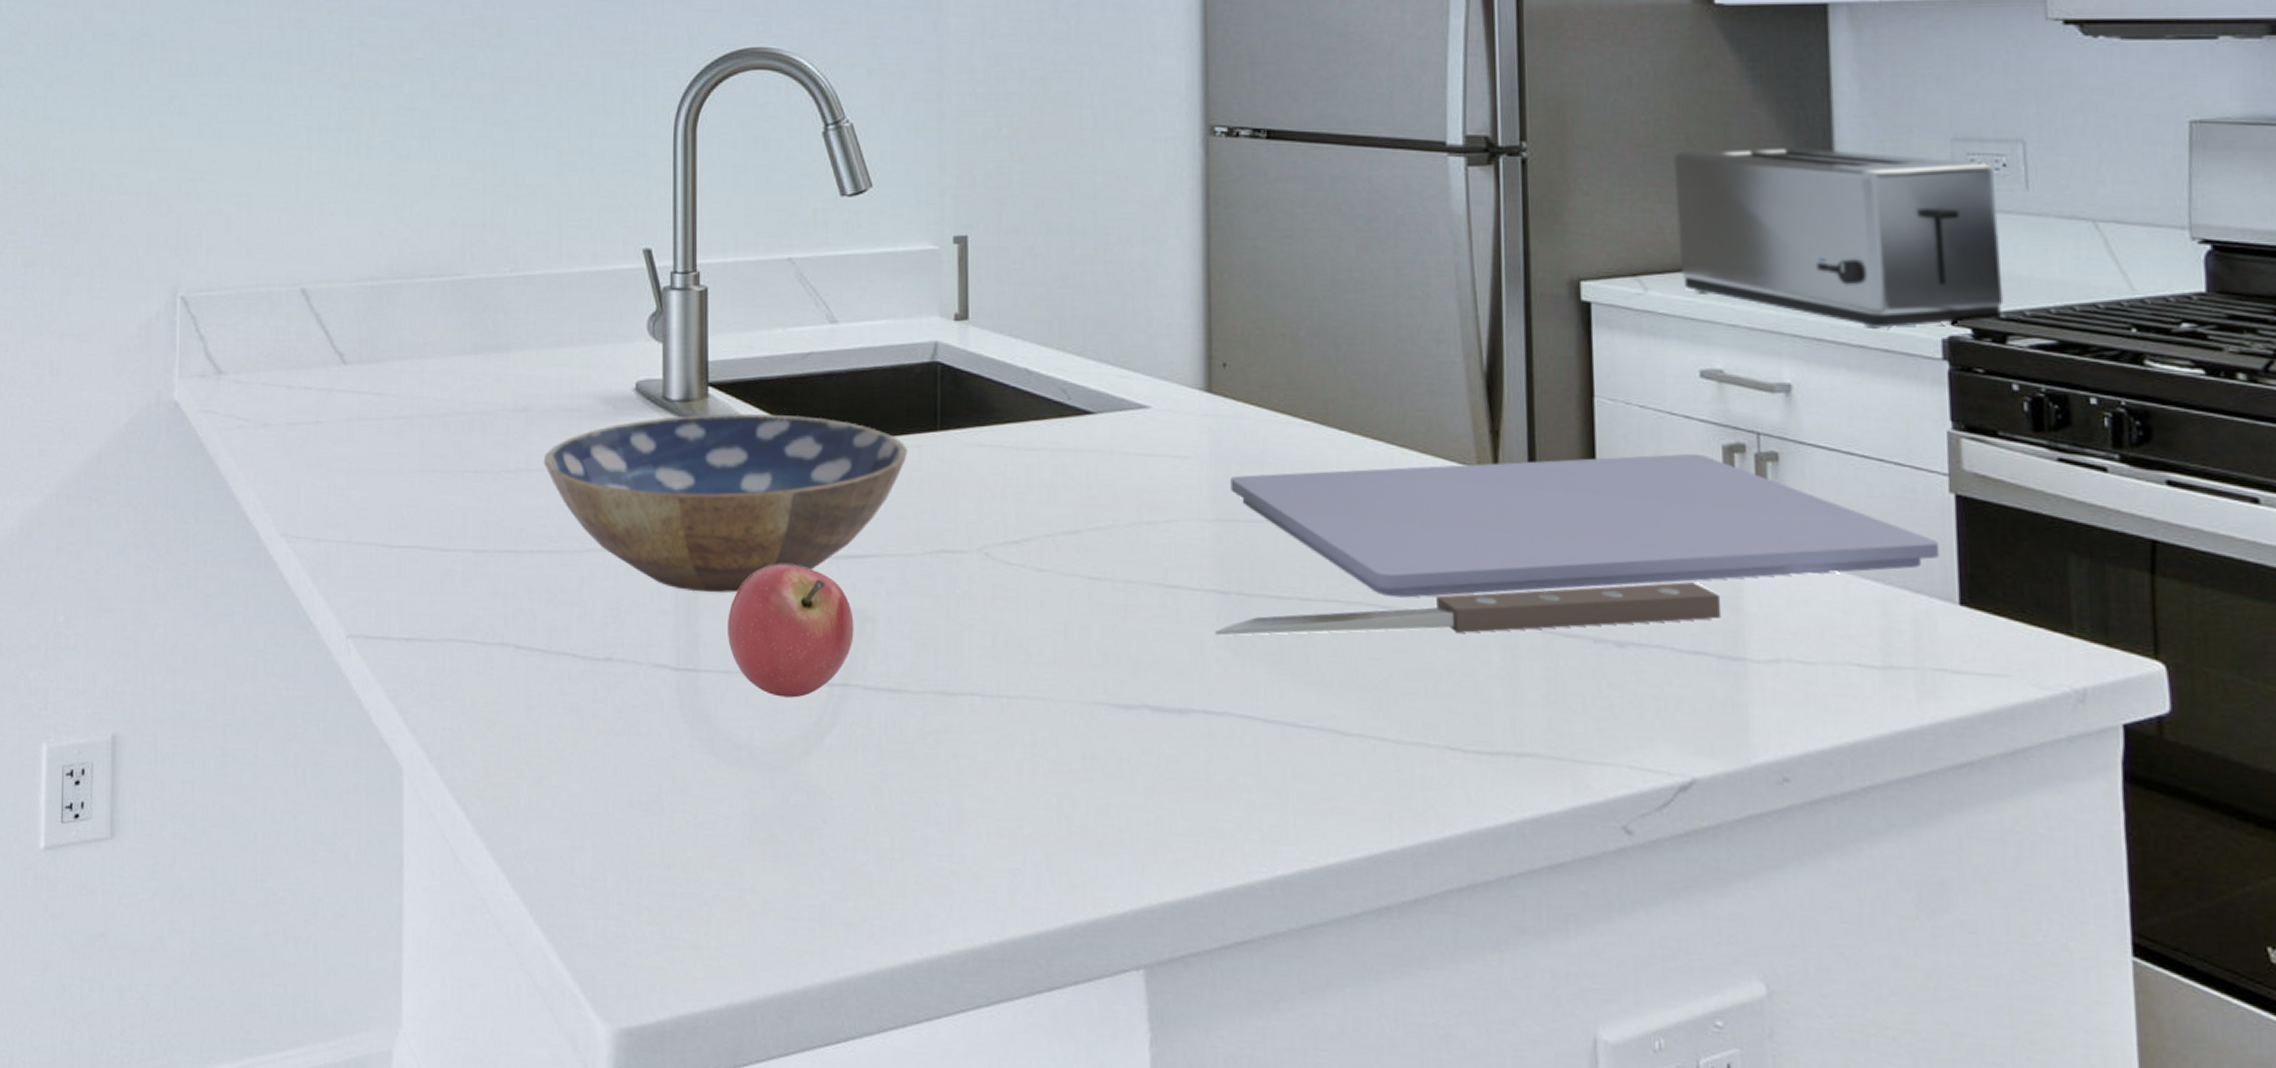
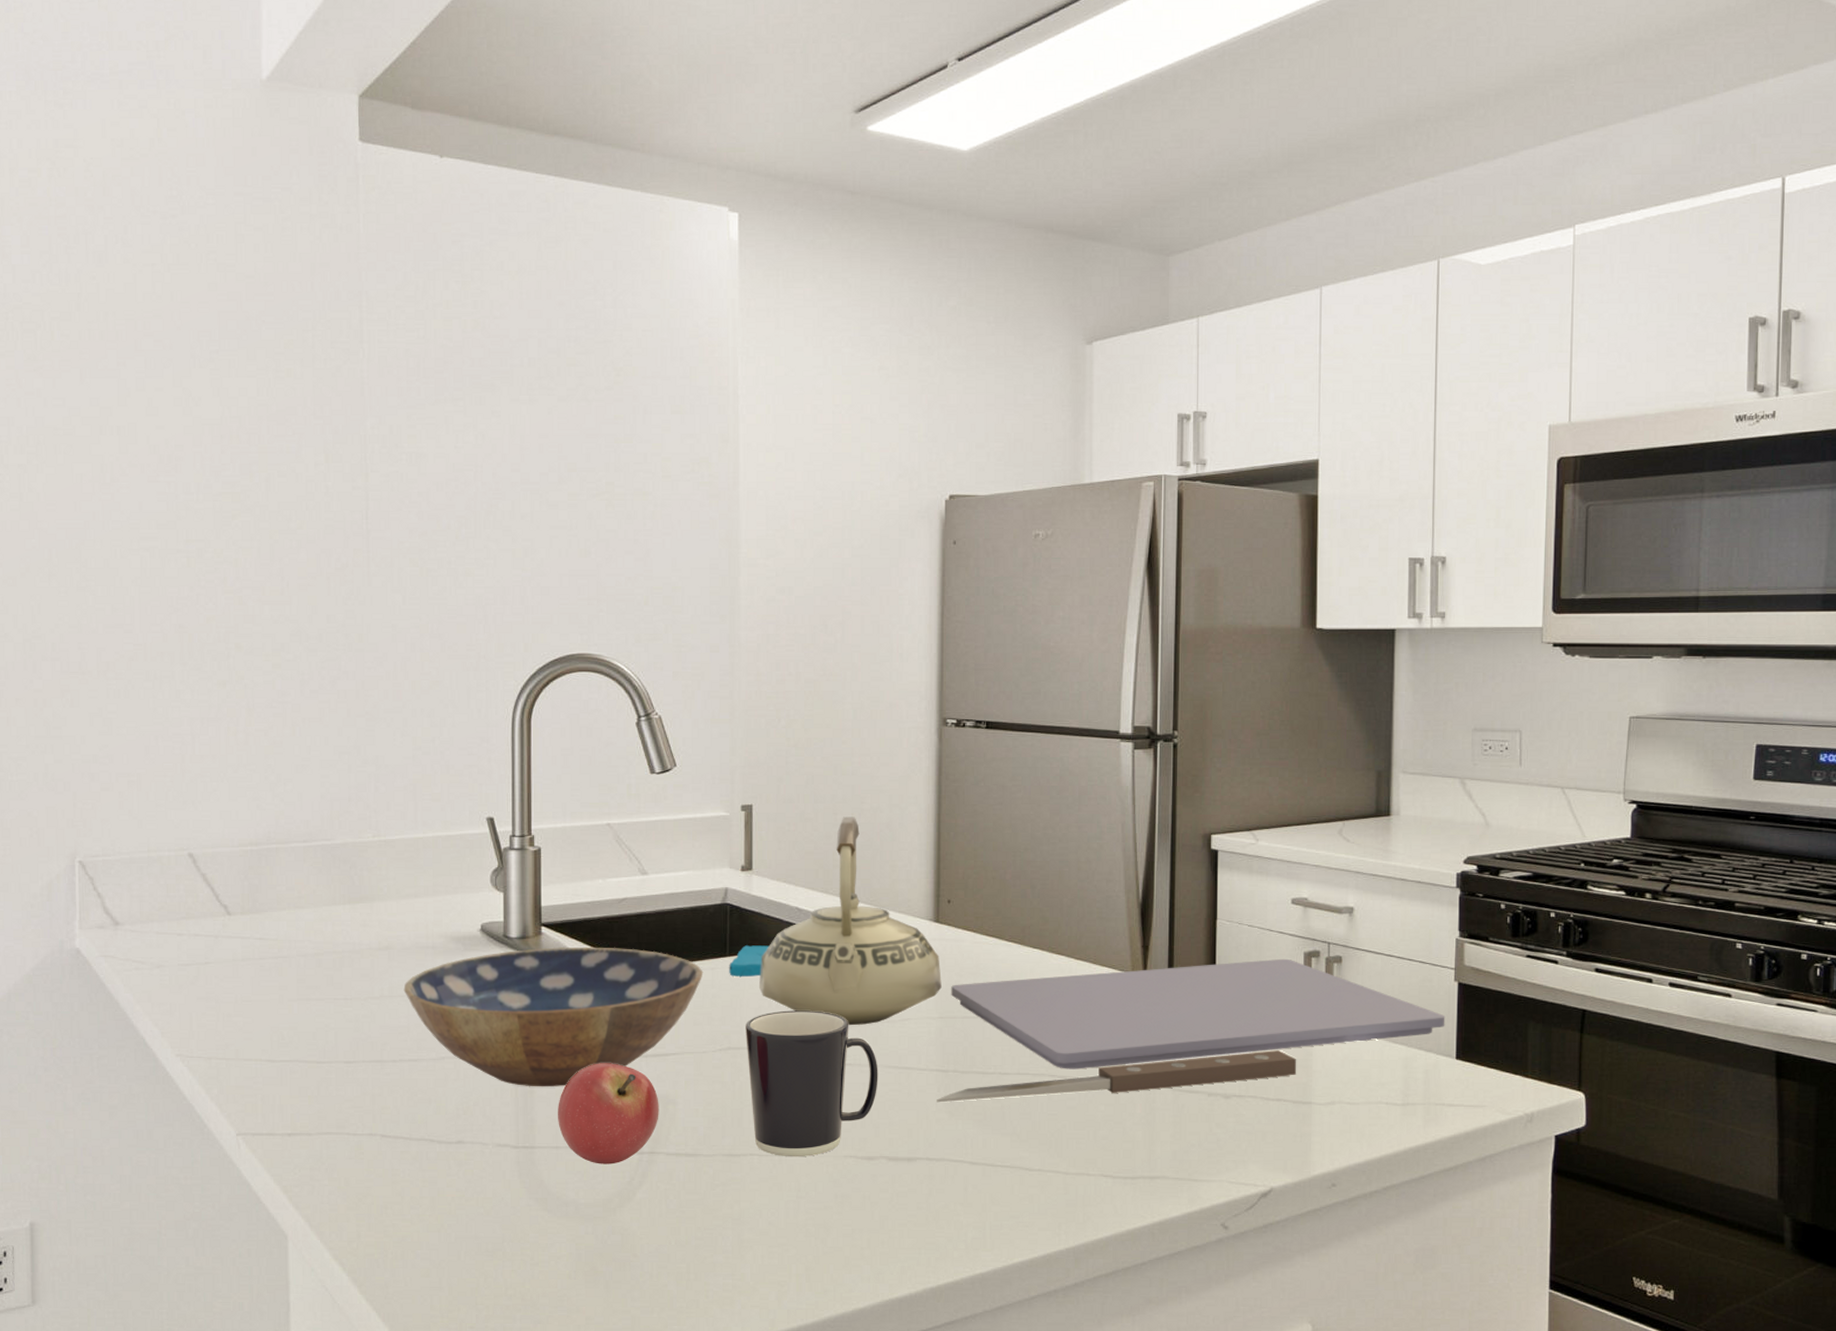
sponge: none [940,417,992,459] -> present [729,945,770,978]
mug: none [962,503,1137,701] -> present [746,1010,878,1157]
teakettle: none [979,252,1218,527] -> present [759,817,942,1026]
toaster: present [1673,146,2004,328] -> none [1281,735,1500,866]

